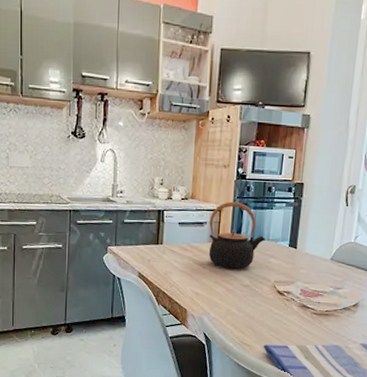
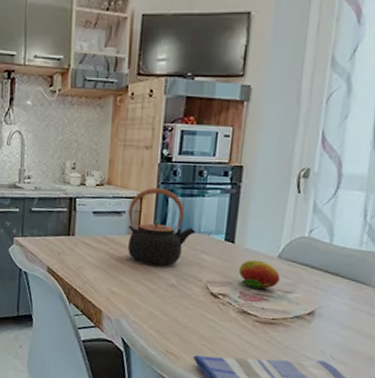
fruit: none [299,262,333,286] -> present [238,259,281,289]

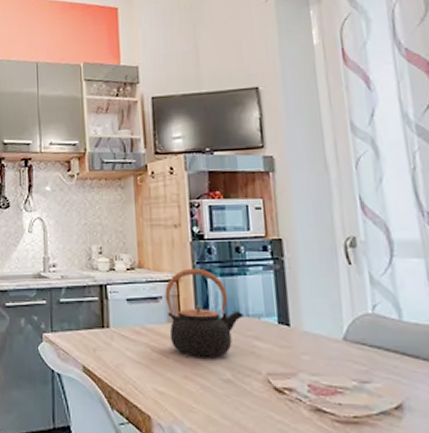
fruit: present [238,259,281,289] -> none [300,344,353,379]

